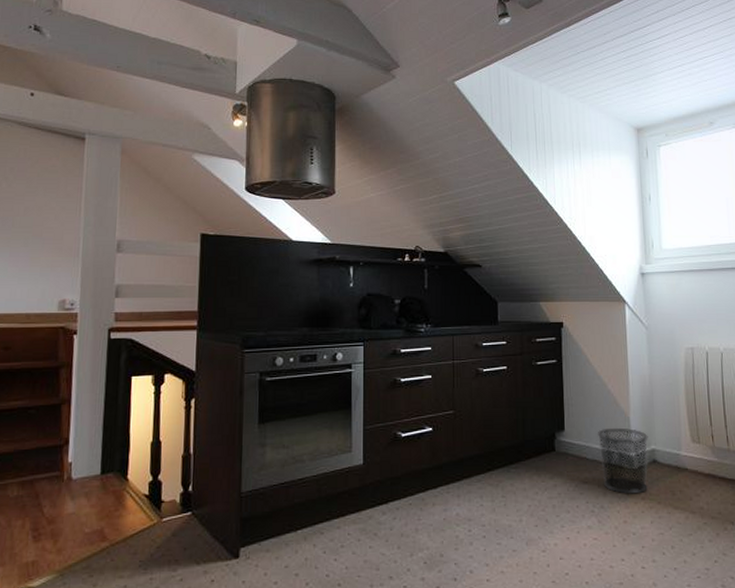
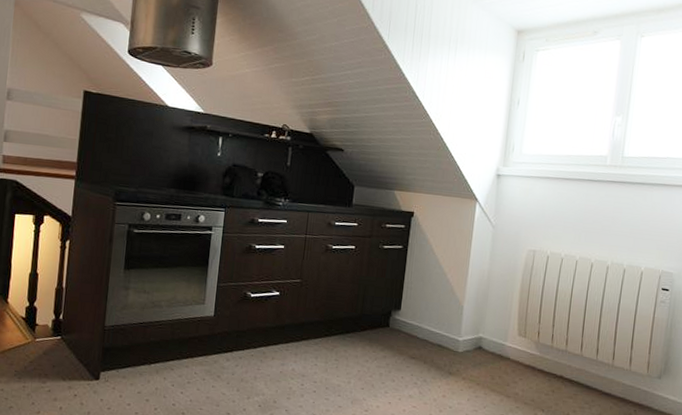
waste bin: present [597,427,648,494] -> none [429,313,478,374]

